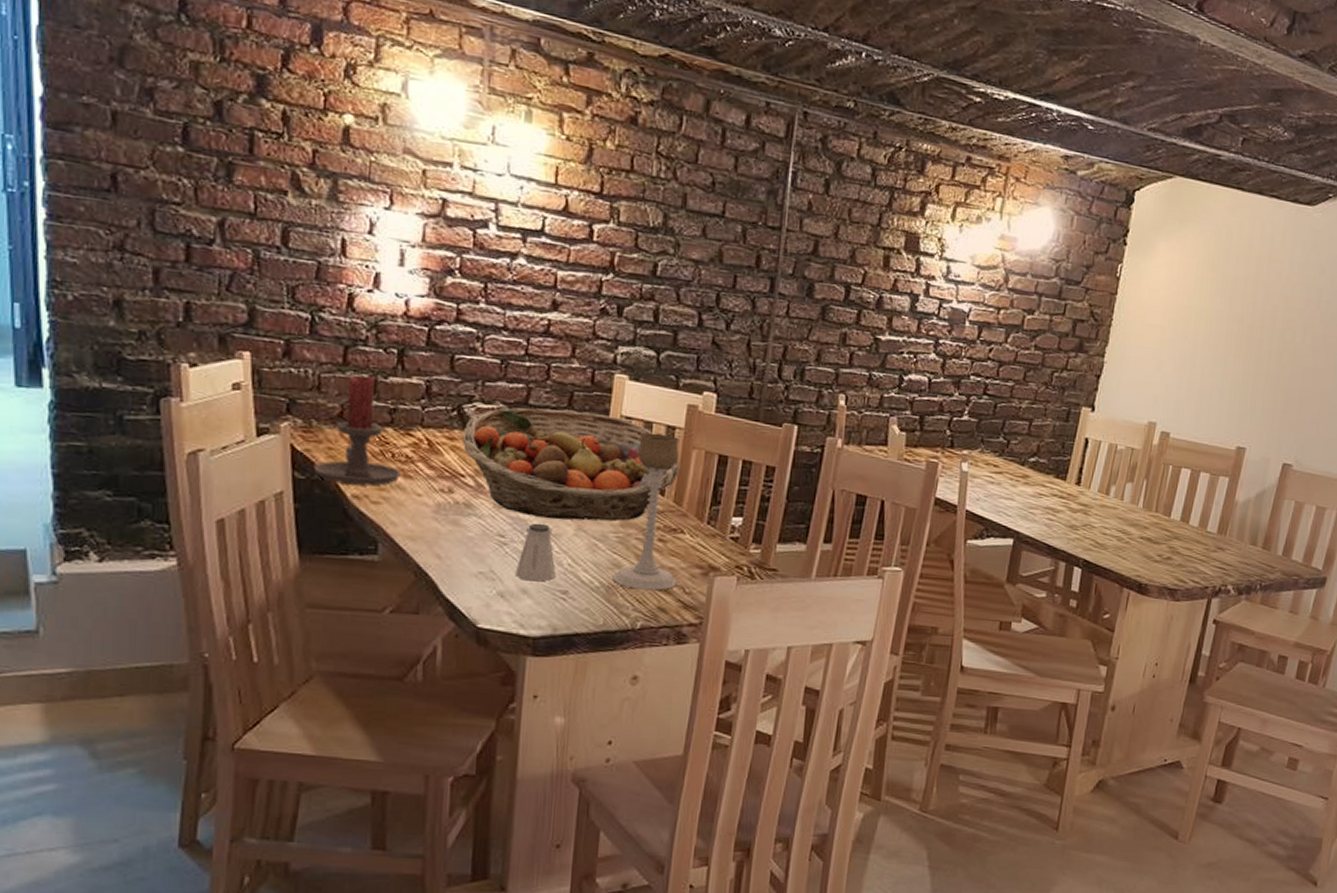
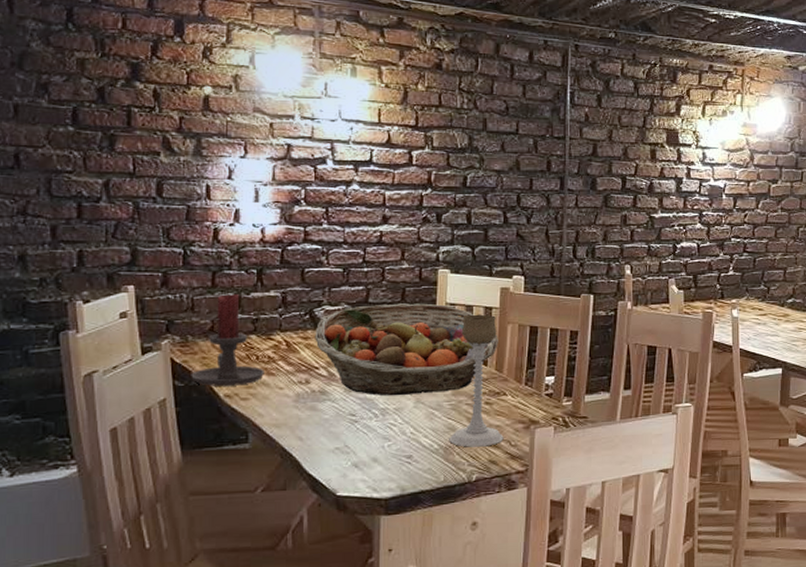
saltshaker: present [515,523,556,582] -> none [366,400,401,451]

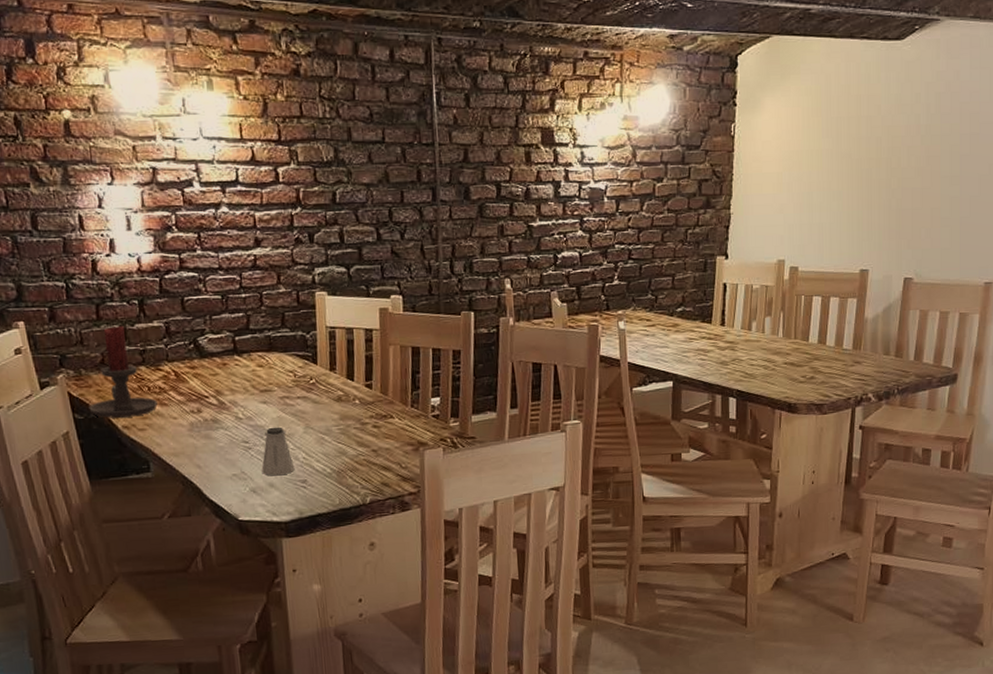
fruit basket: present [315,303,498,396] -> none [201,328,382,423]
saltshaker: none [366,400,401,451] -> present [261,426,295,476]
candle holder: present [449,314,504,447] -> none [340,336,394,471]

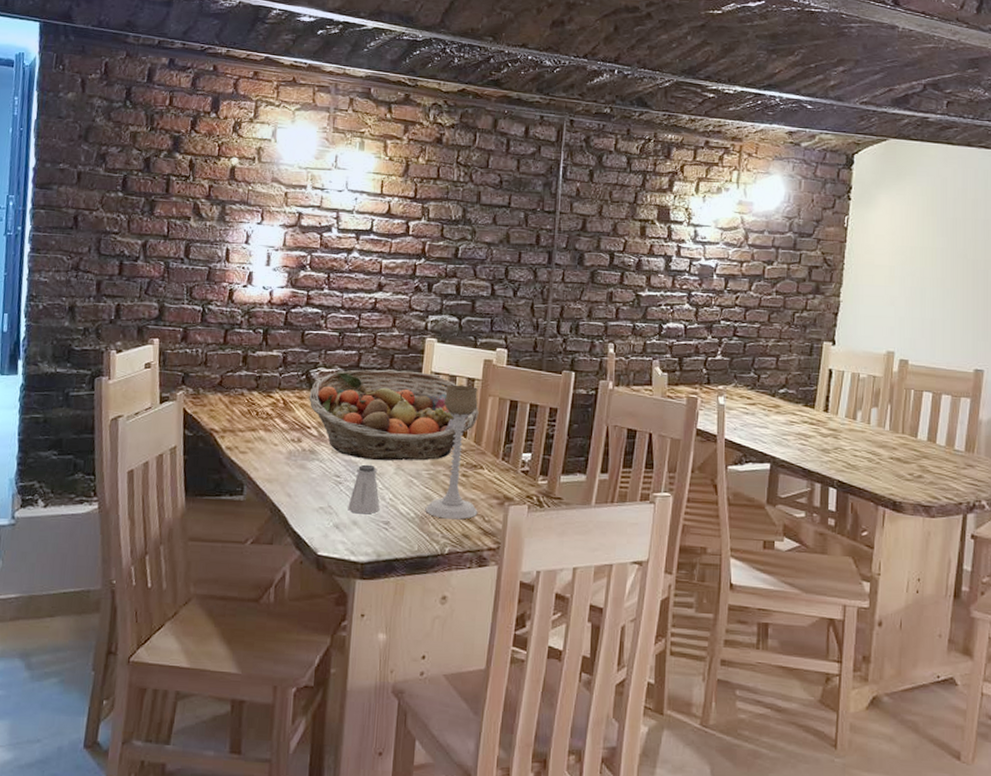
candle holder: present [88,326,158,418] -> none [199,352,262,439]
fruit basket: none [201,328,382,423] -> present [309,369,479,461]
candle holder: none [340,336,394,471] -> present [425,384,478,520]

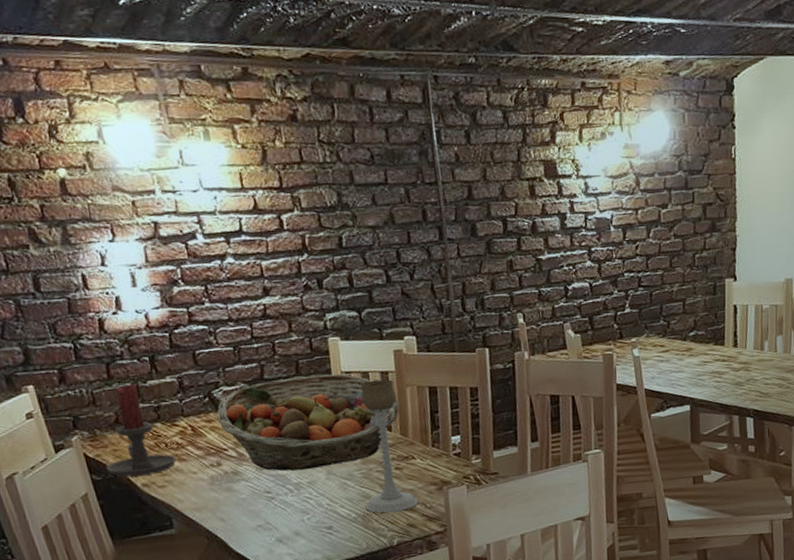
candle holder: none [199,352,262,439] -> present [106,384,176,478]
saltshaker: present [348,464,380,514] -> none [286,475,320,525]

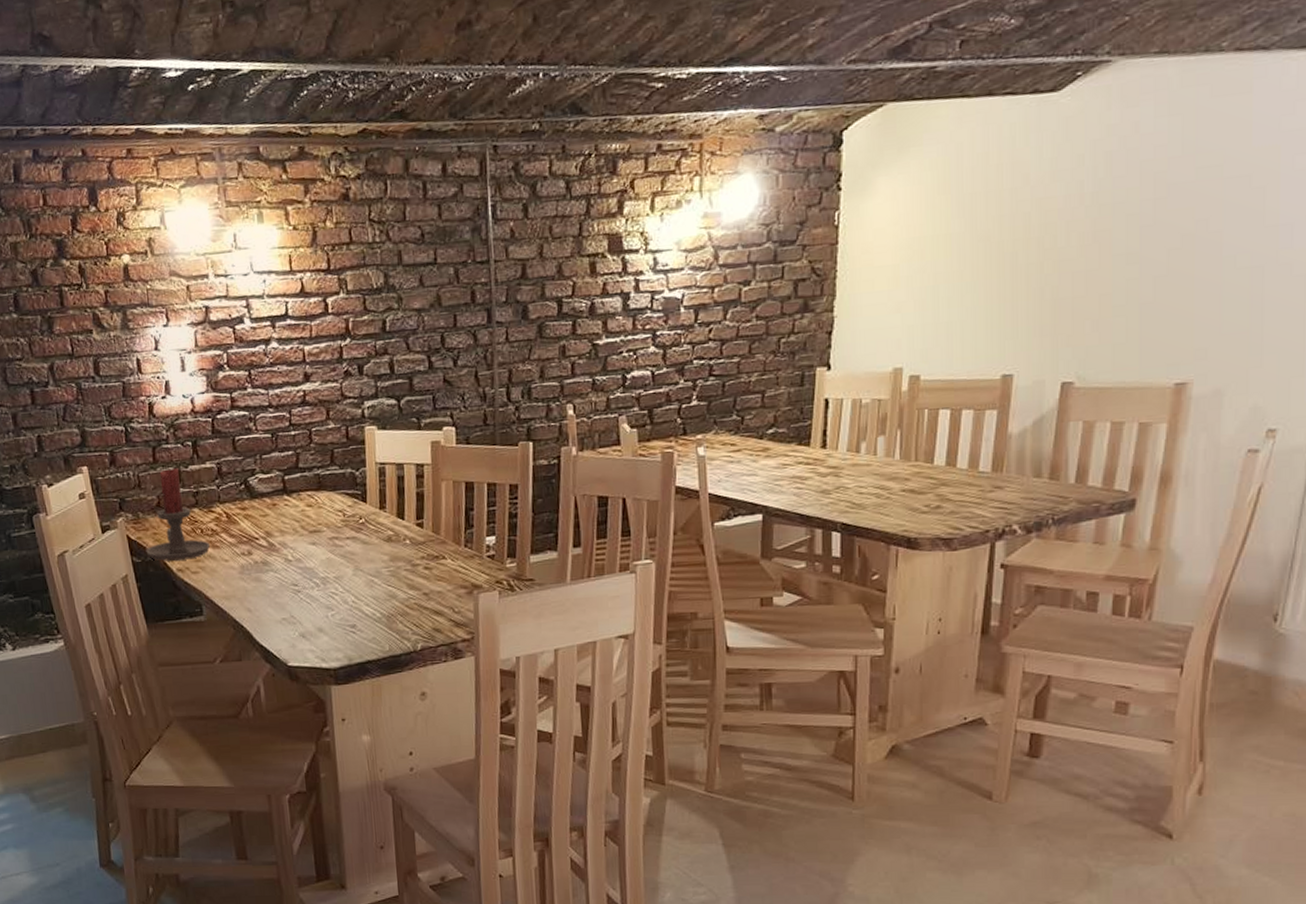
fruit basket: present [217,373,400,471] -> none [251,464,433,565]
candle holder: present [360,379,419,514] -> none [390,472,447,615]

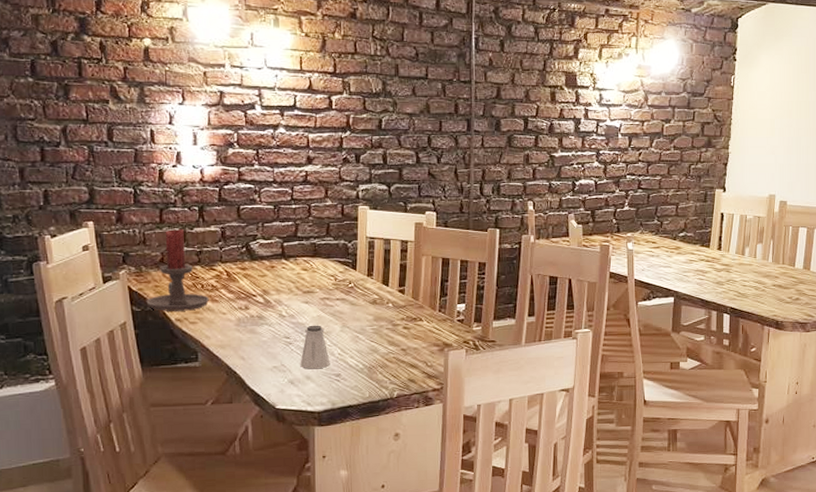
saltshaker: none [310,569,344,621] -> present [300,325,330,369]

